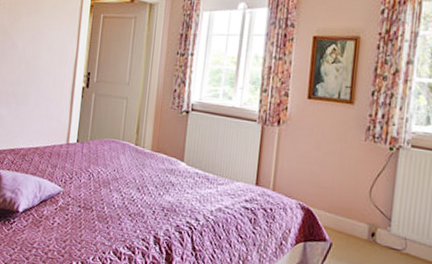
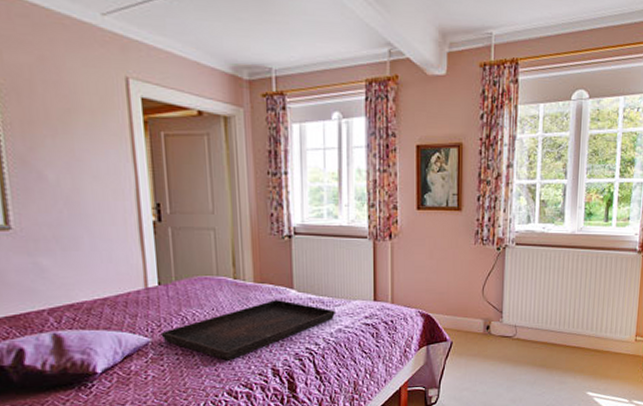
serving tray: none [70,169,218,221] -> present [160,299,335,361]

